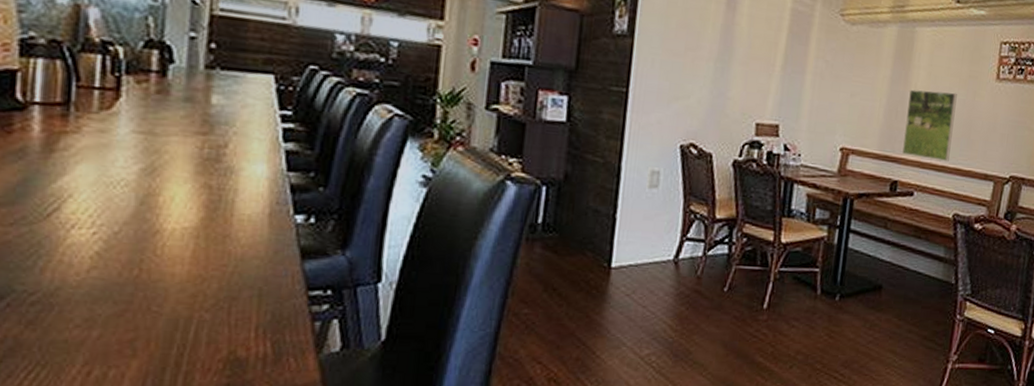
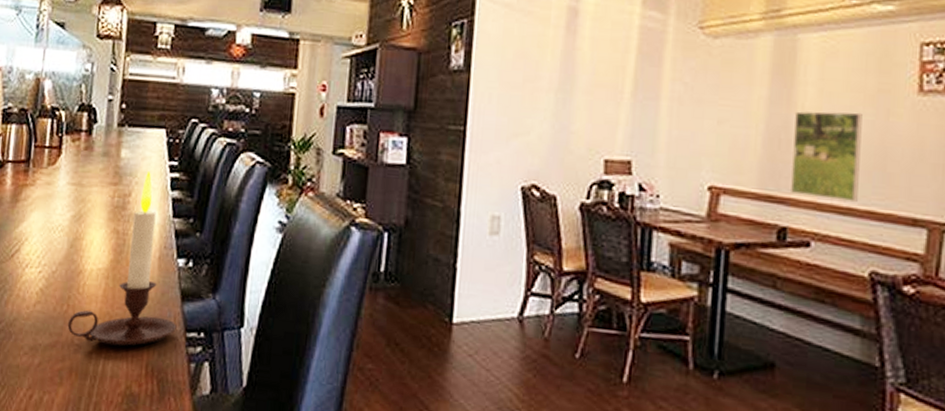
candle: none [140,121,296,310] -> present [67,172,177,346]

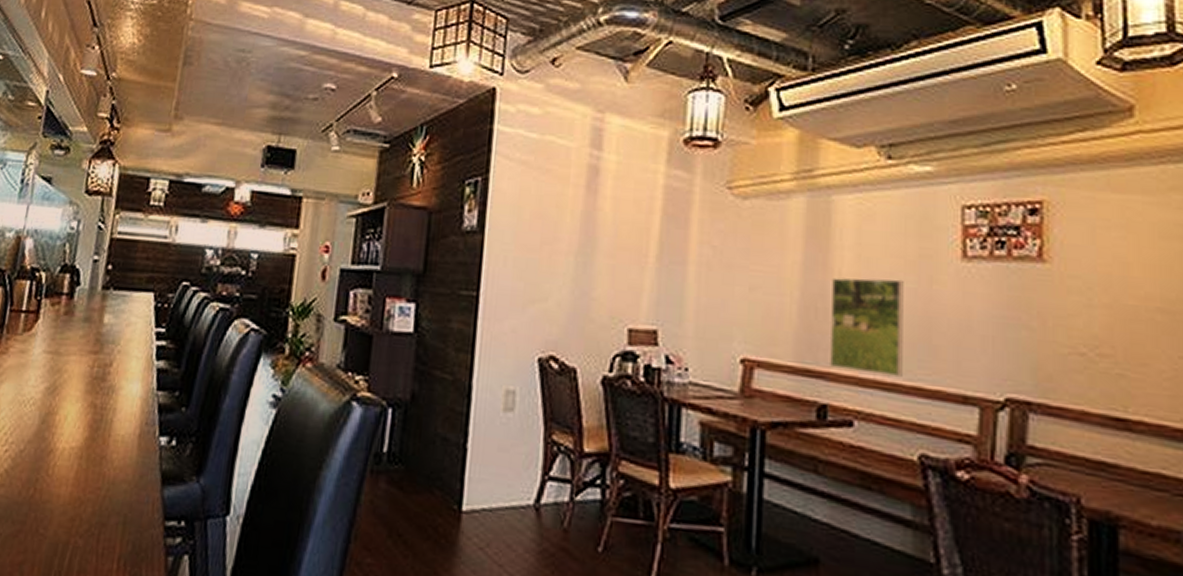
candle: present [67,172,177,346] -> none [32,339,155,536]

